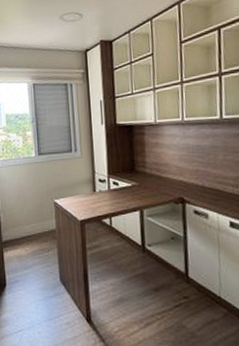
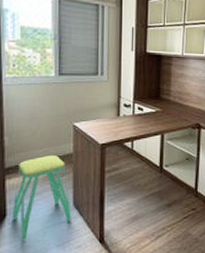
stool: none [10,230,59,309] -> present [12,154,71,240]

